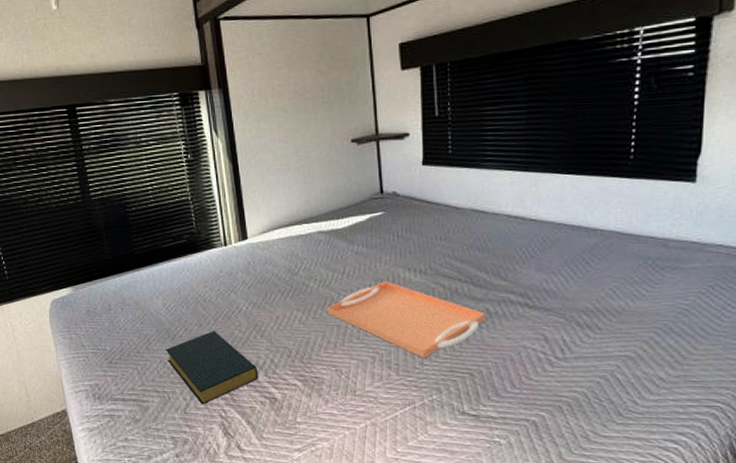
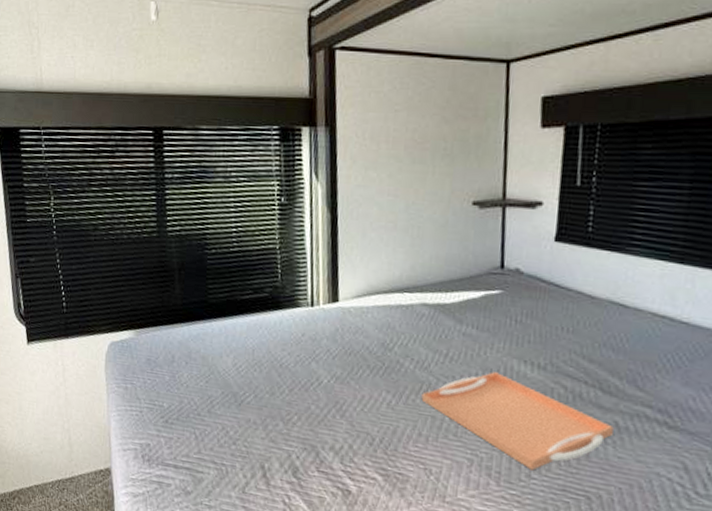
hardback book: present [165,331,259,405] -> none [229,402,333,486]

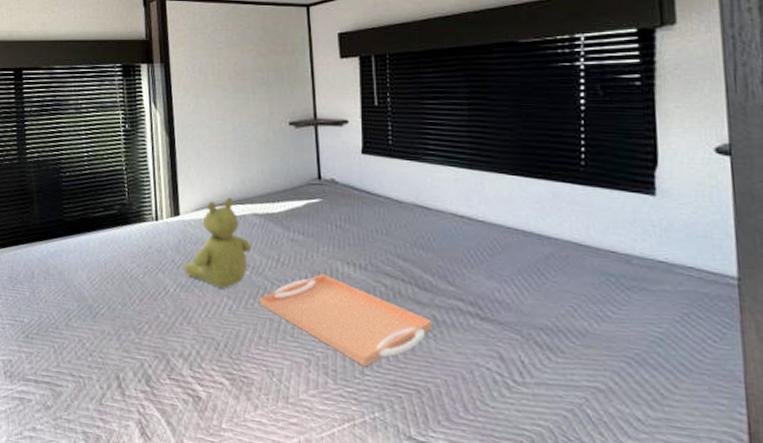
stuffed bear: none [341,284,417,383] -> present [185,197,251,289]

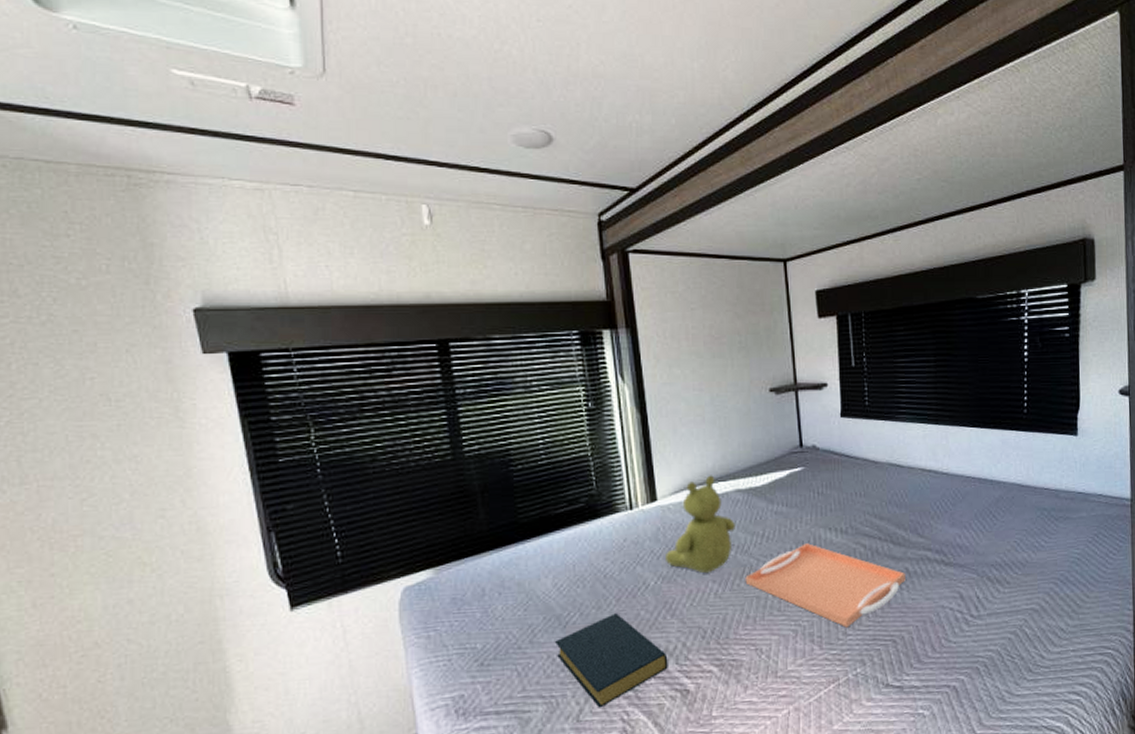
hardback book: none [85,312,183,397] -> present [554,613,668,708]

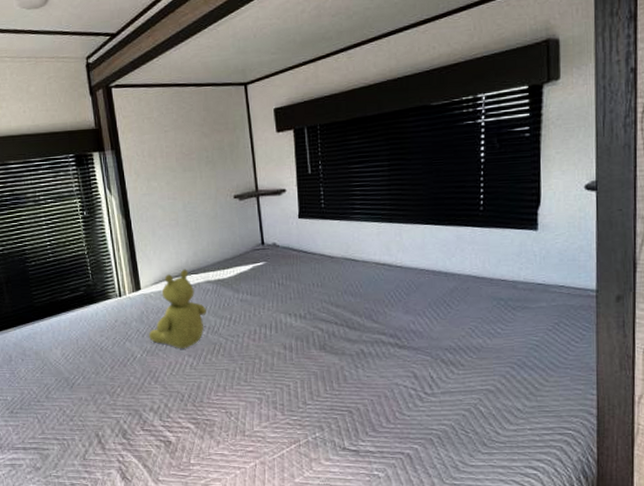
hardback book: present [554,613,668,708] -> none [64,378,154,451]
serving tray: present [745,543,906,628] -> none [216,326,361,398]

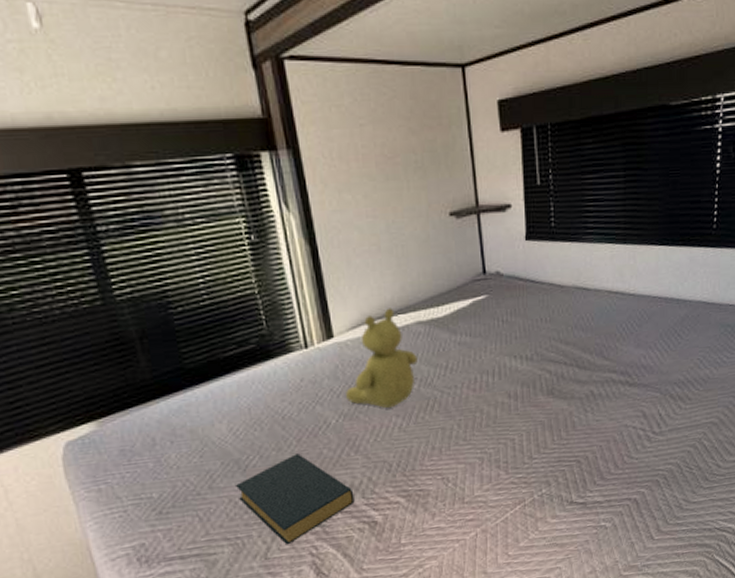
hardback book: none [64,378,154,451] -> present [234,453,355,545]

